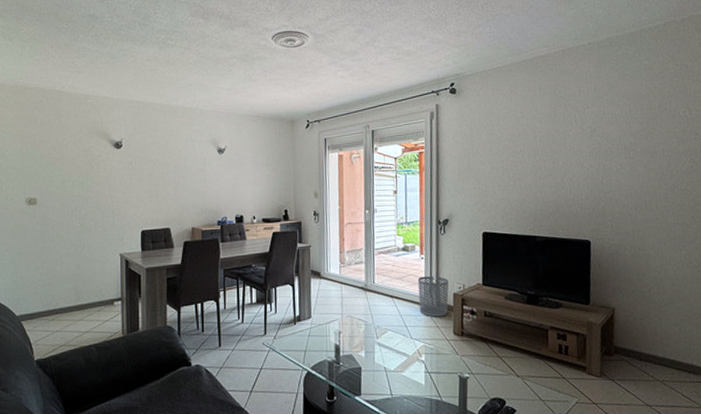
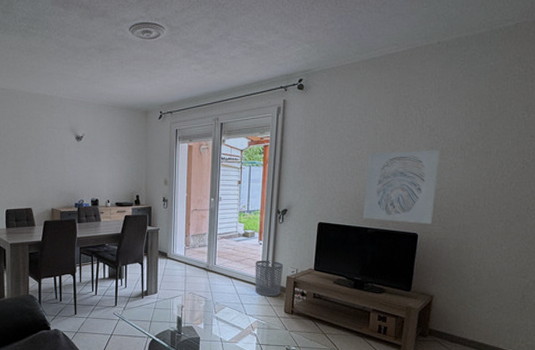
wall art: none [529,151,605,231] -> present [362,150,441,225]

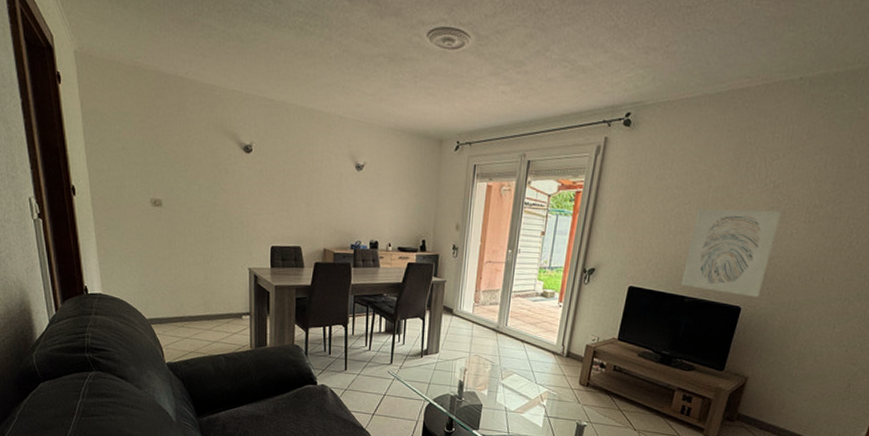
waste bin: present [255,260,284,297] -> none [548,324,584,366]

